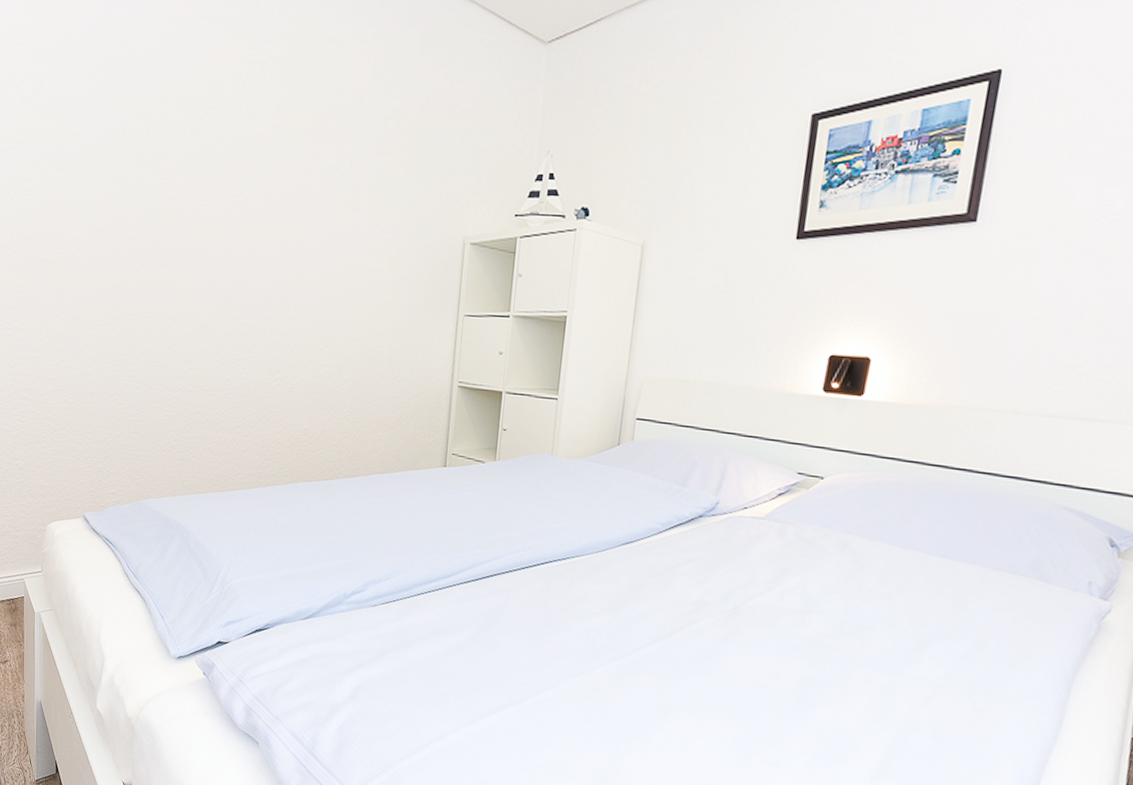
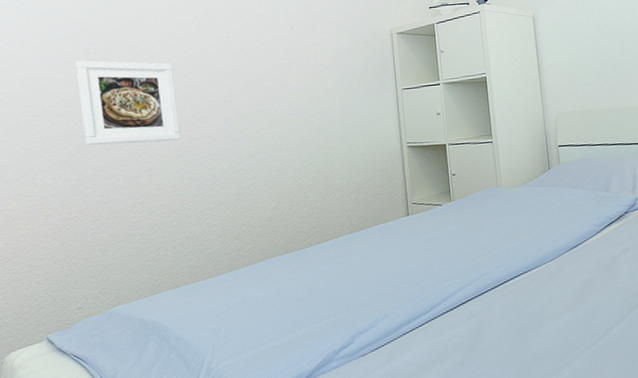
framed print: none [127,227,223,335] -> present [75,60,182,145]

